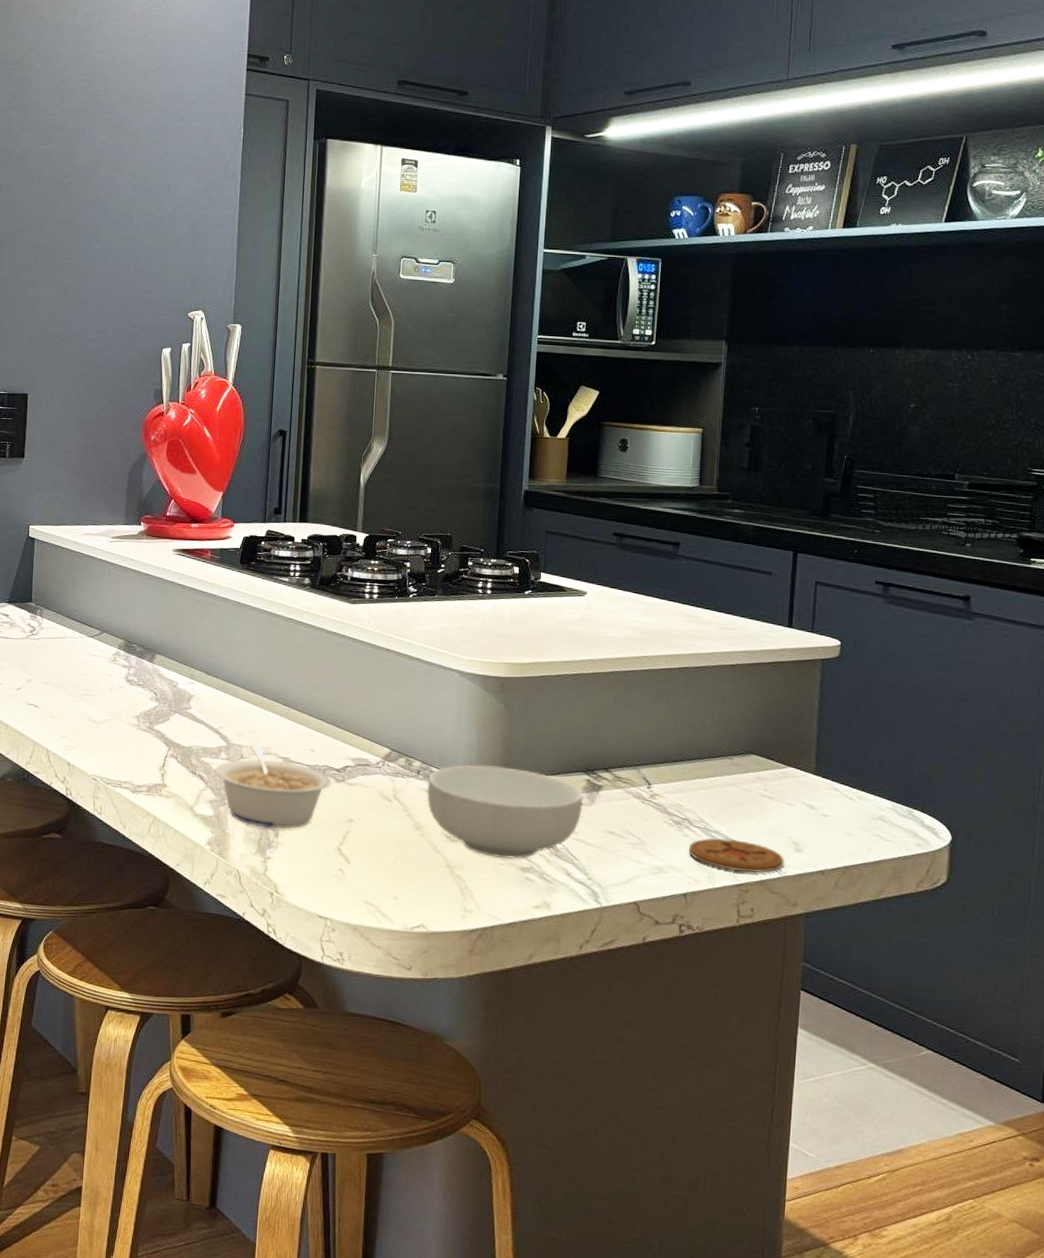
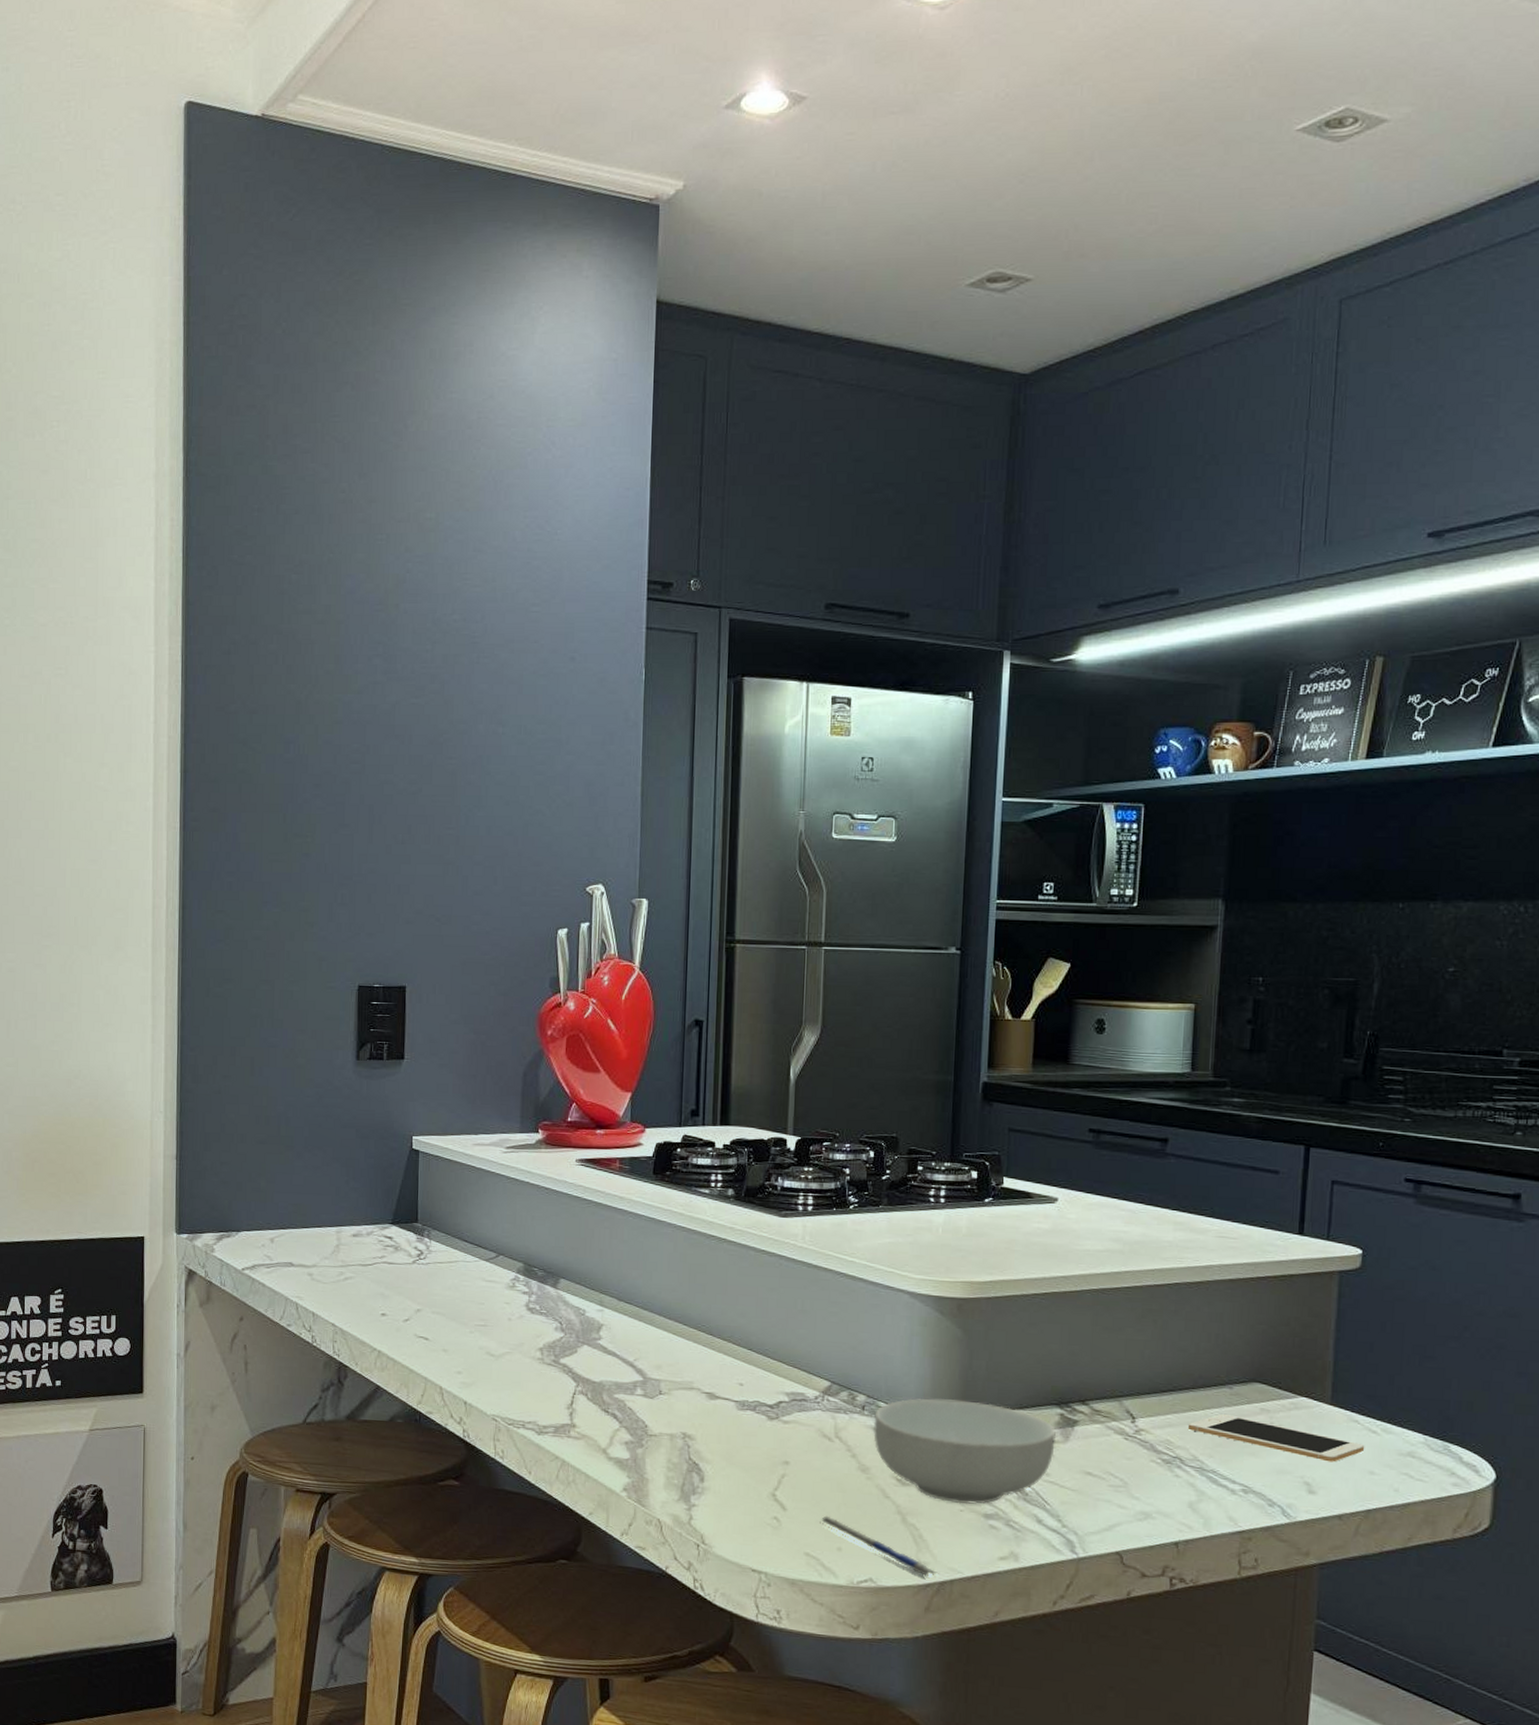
legume: present [214,744,332,830] -> none [629,1378,764,1474]
pen: none [379,868,481,923] -> present [820,1515,938,1577]
coaster: present [689,837,785,874] -> none [1181,1478,1295,1519]
cell phone: none [695,781,843,825] -> present [1187,1413,1365,1462]

